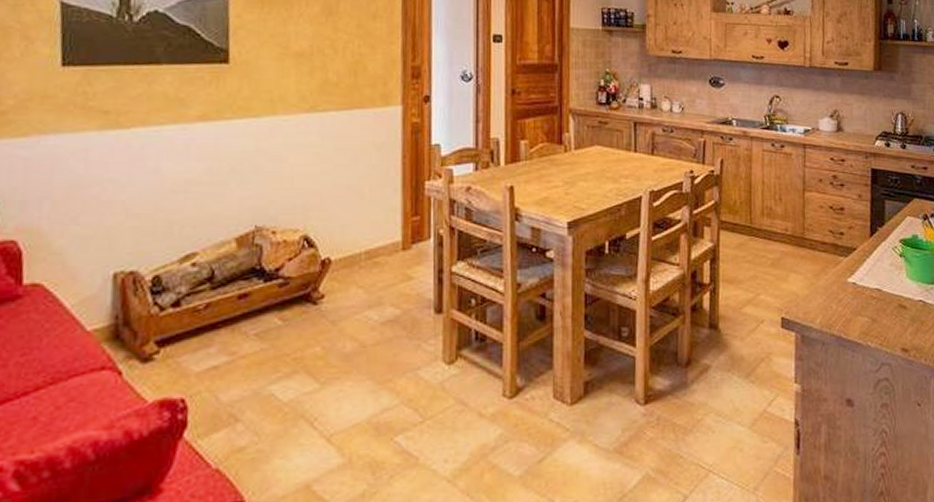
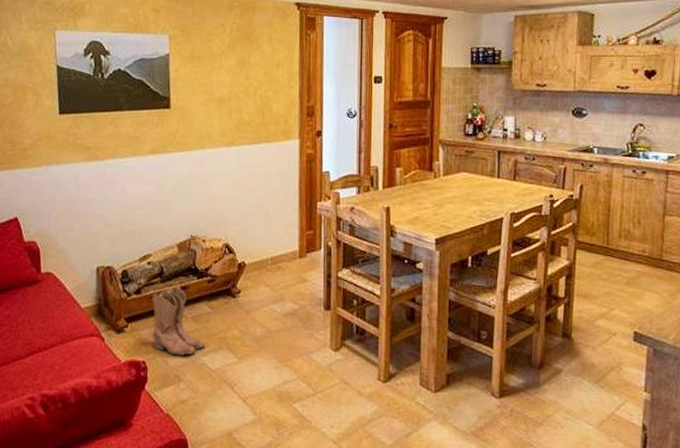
boots: none [196,293,274,387] -> present [152,286,206,356]

